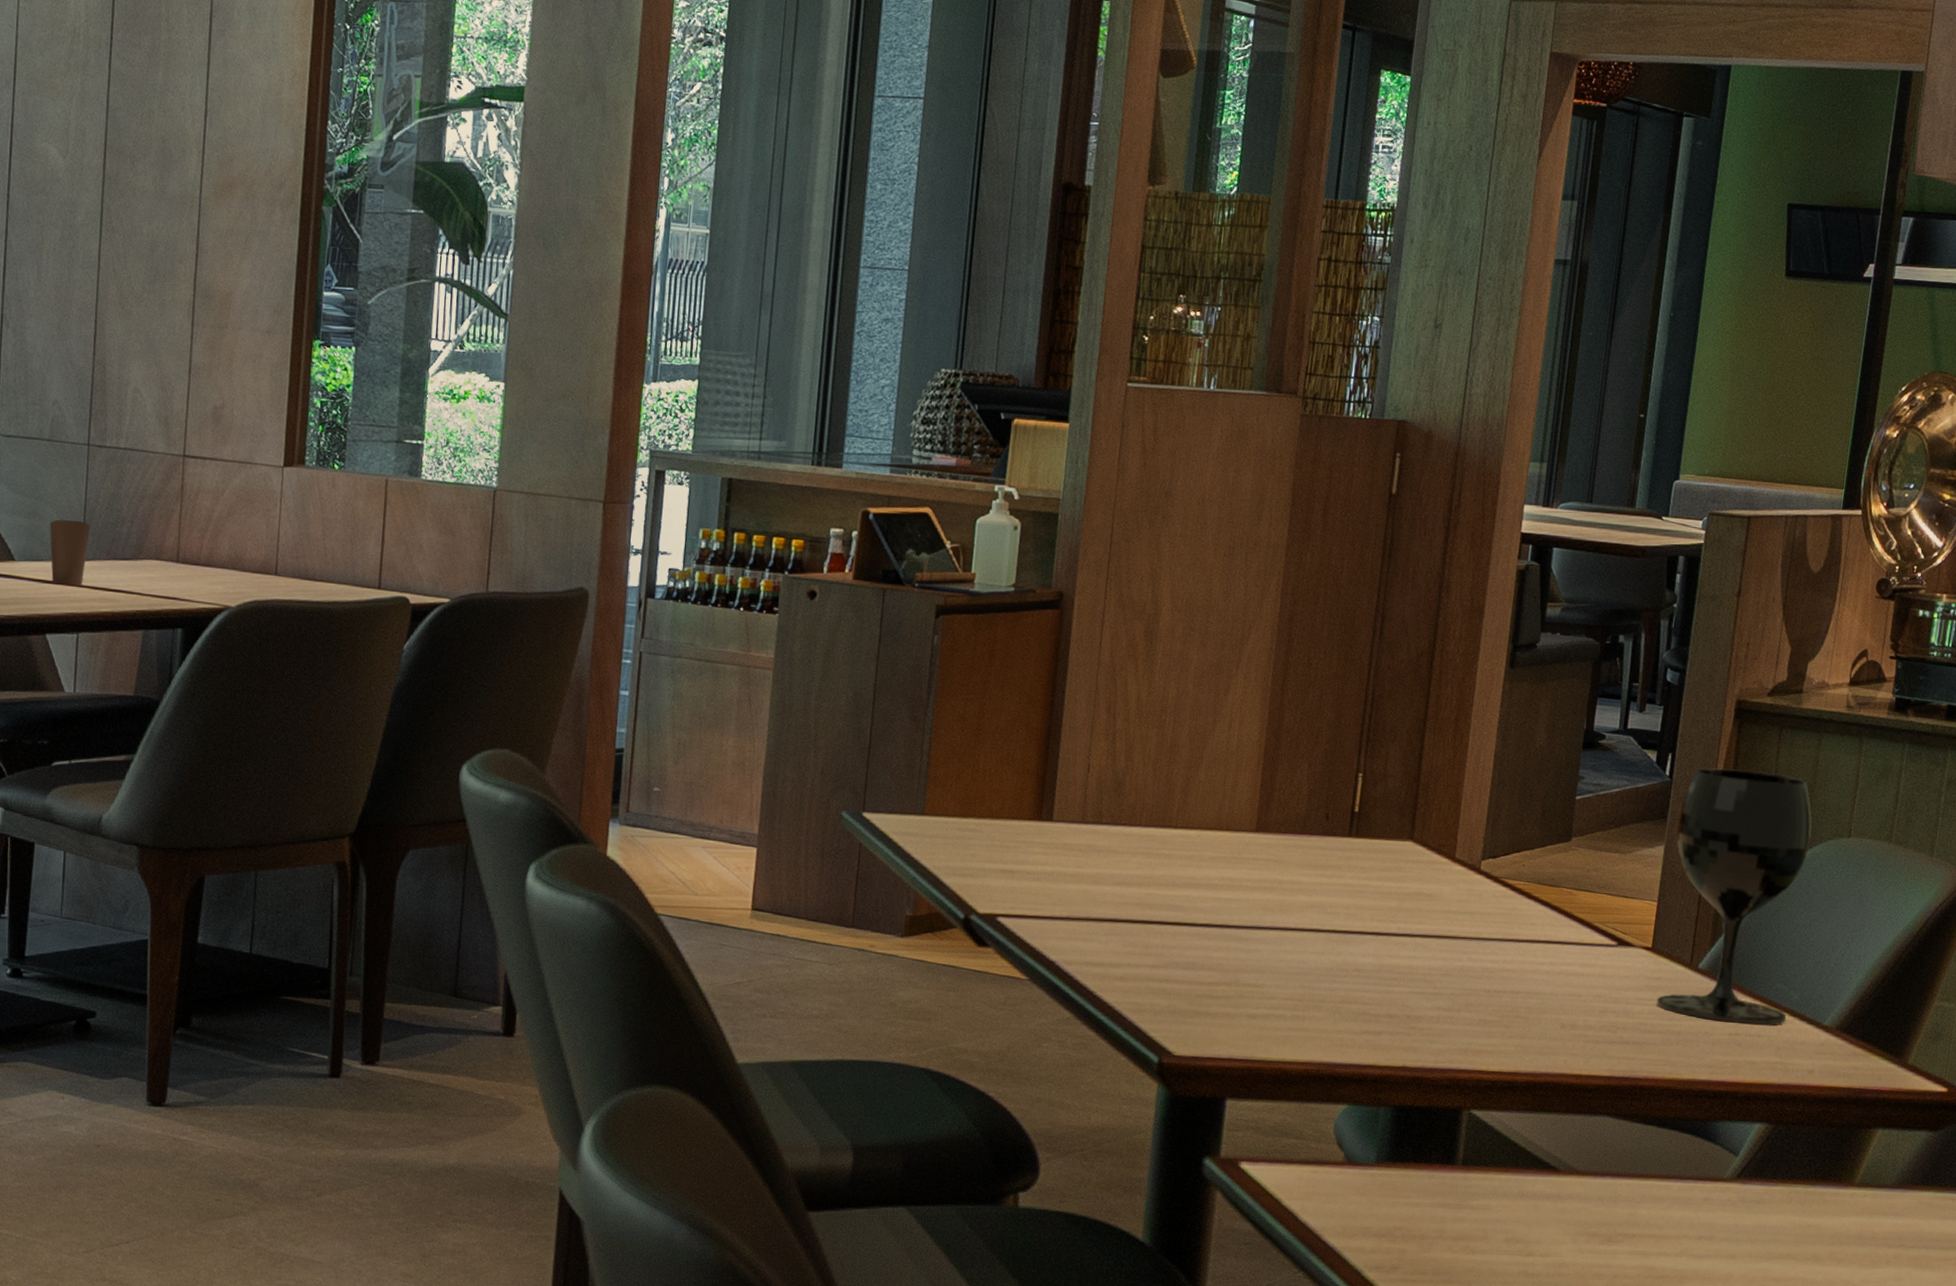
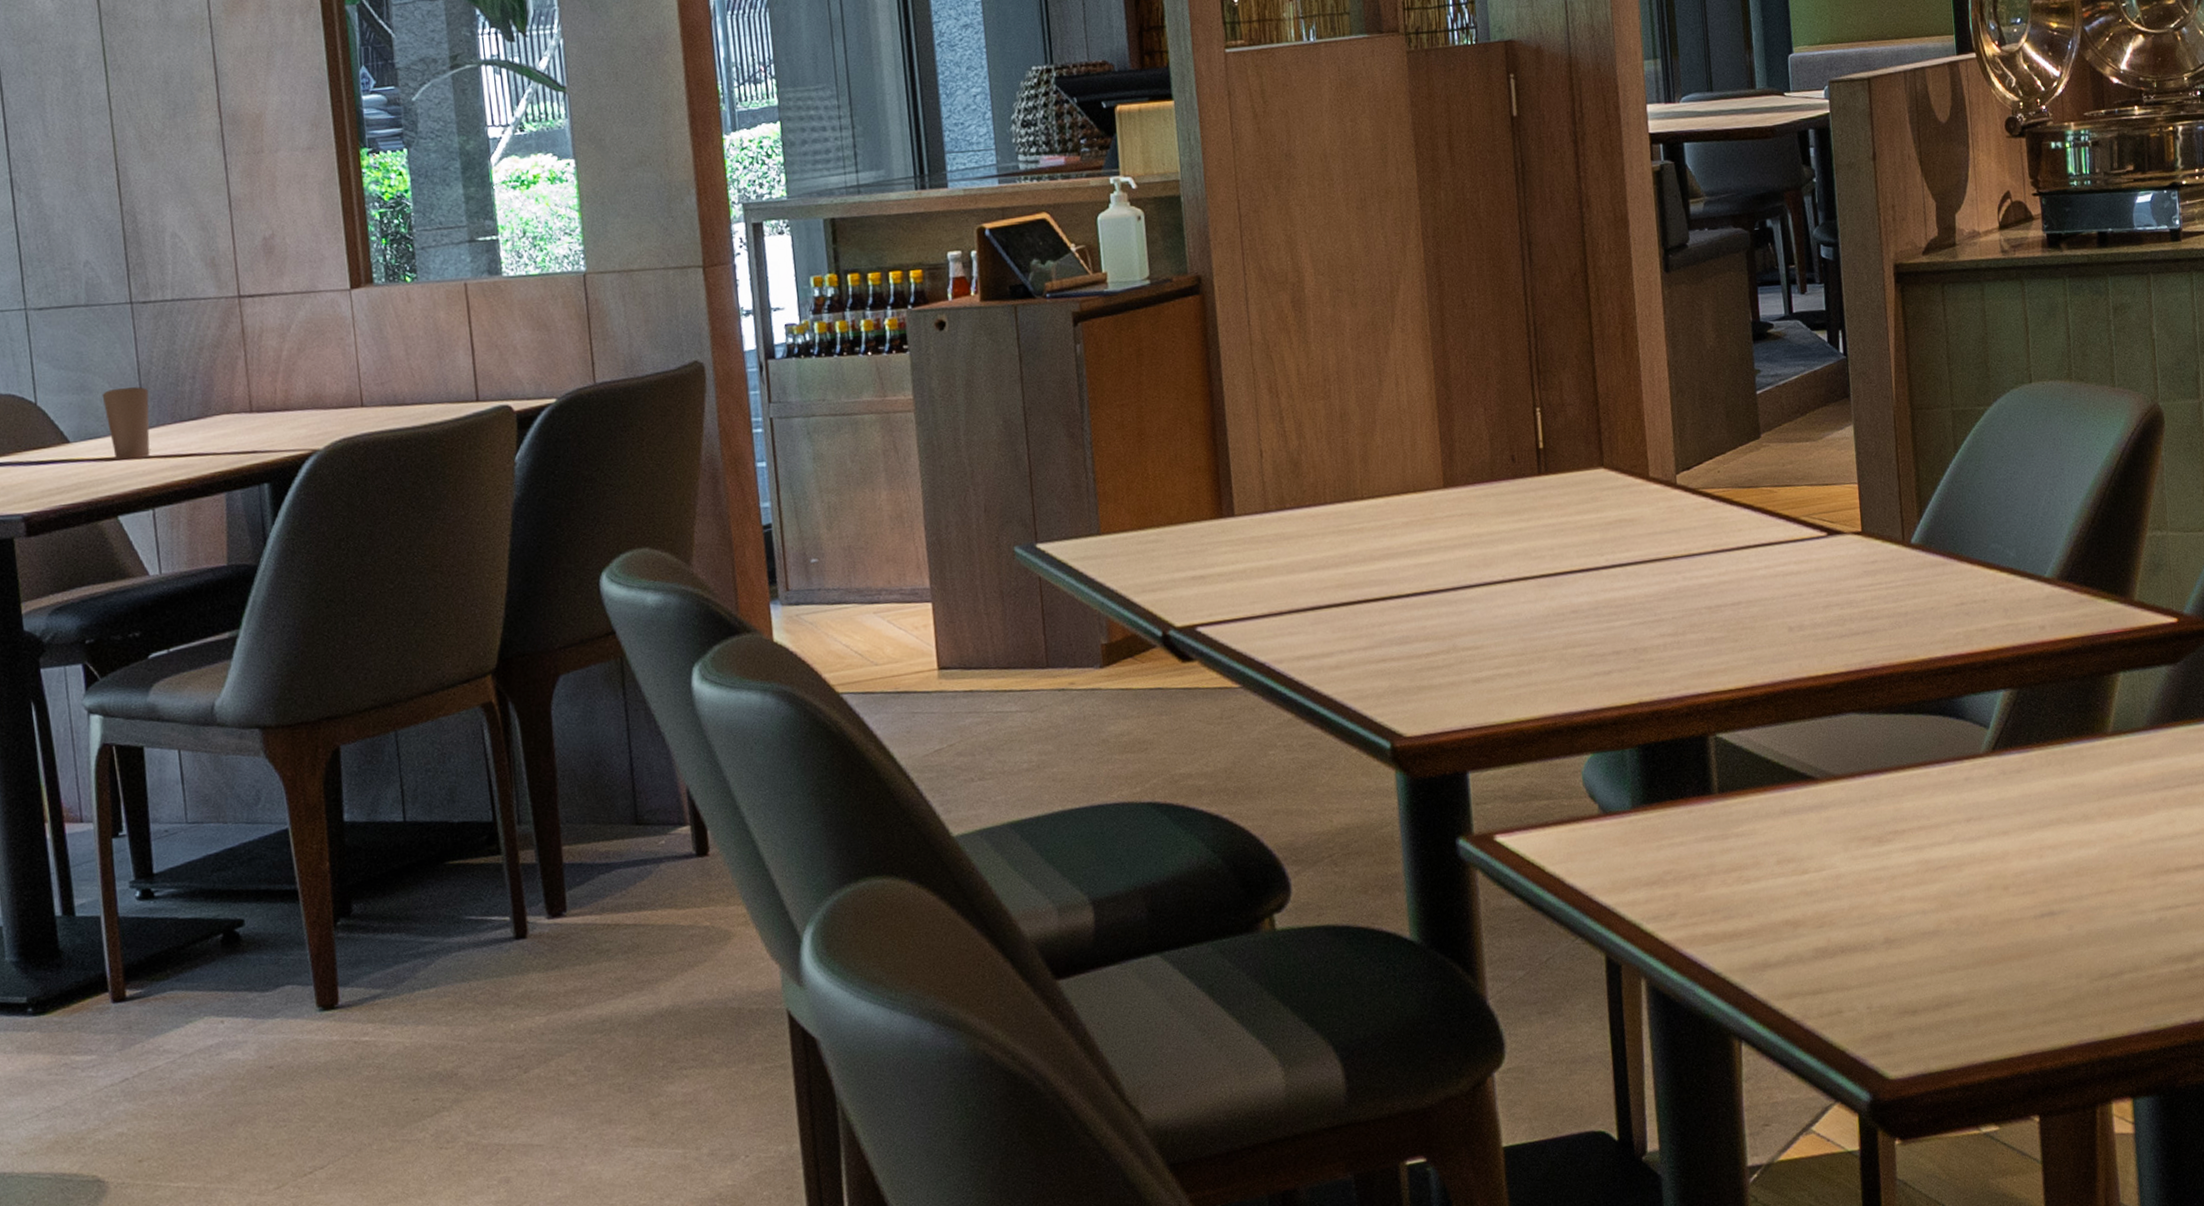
wine glass: present [1656,767,1812,1025] -> none [1861,332,2008,596]

